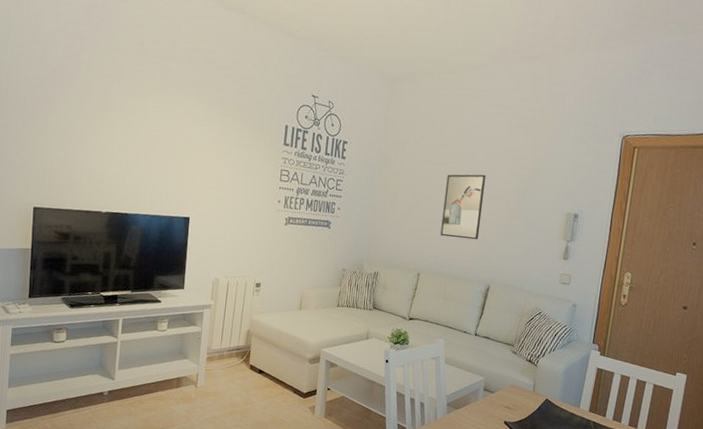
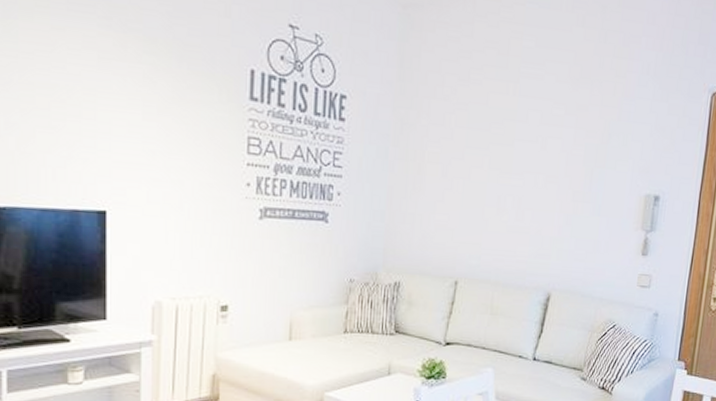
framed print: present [440,174,486,240] -> none [483,143,542,233]

